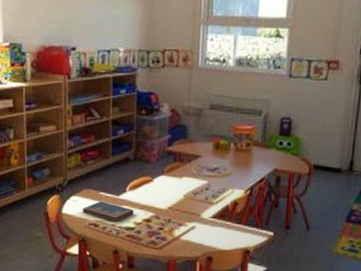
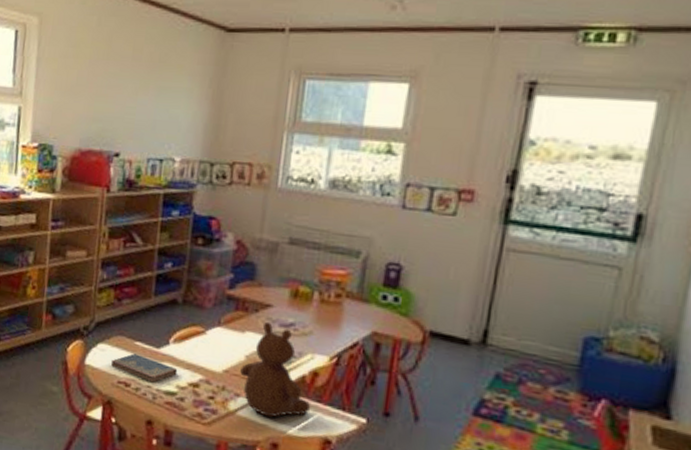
teddy bear: none [181,168,234,239] -> present [240,321,311,418]

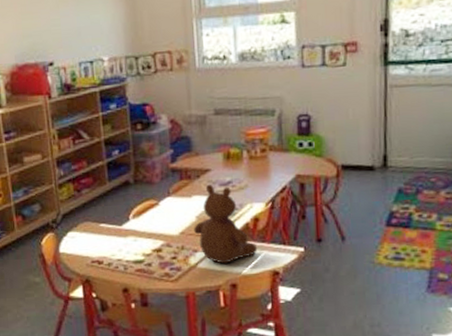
hardcover book: present [110,353,178,383] -> none [81,234,141,256]

